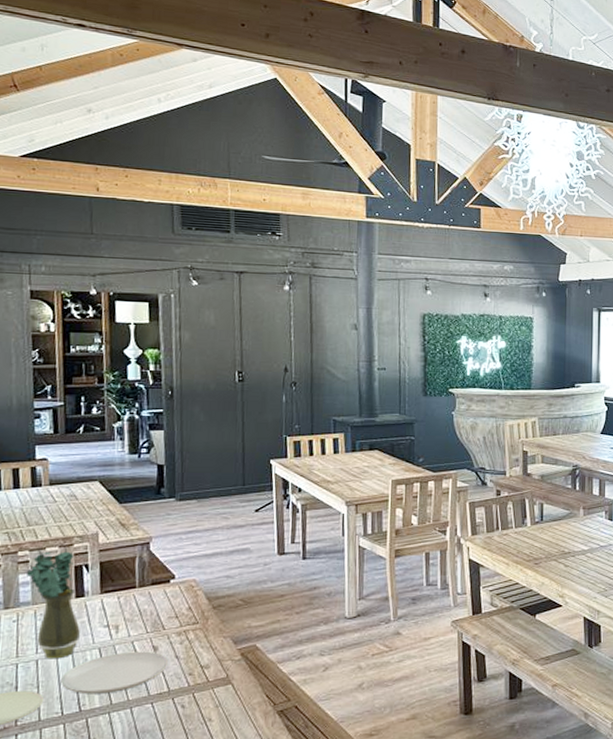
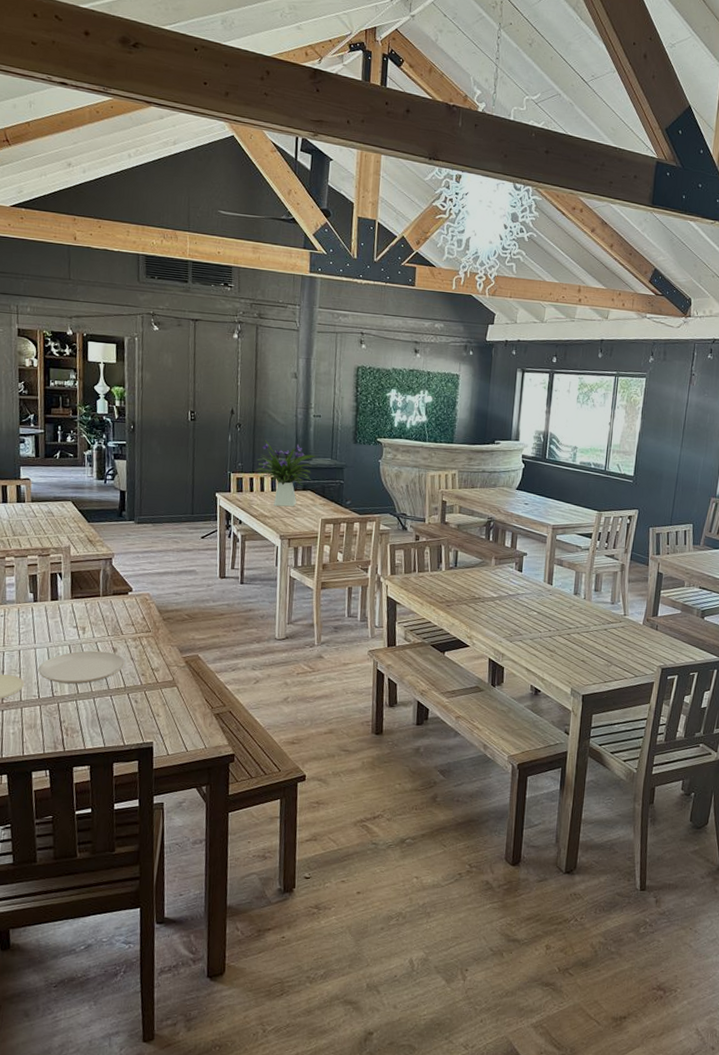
vase: present [25,548,81,659] -> none [11,556,55,651]
flower arrangement: none [315,397,383,469] -> present [255,439,316,507]

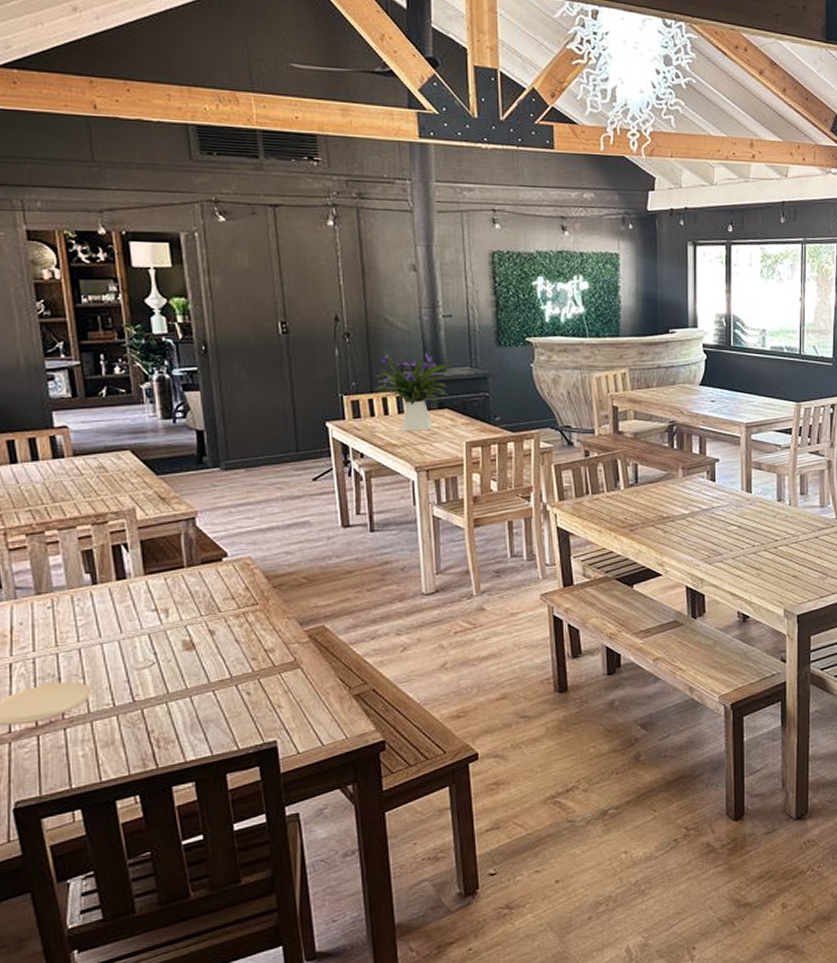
plate: present [38,650,126,684] -> none [109,636,228,684]

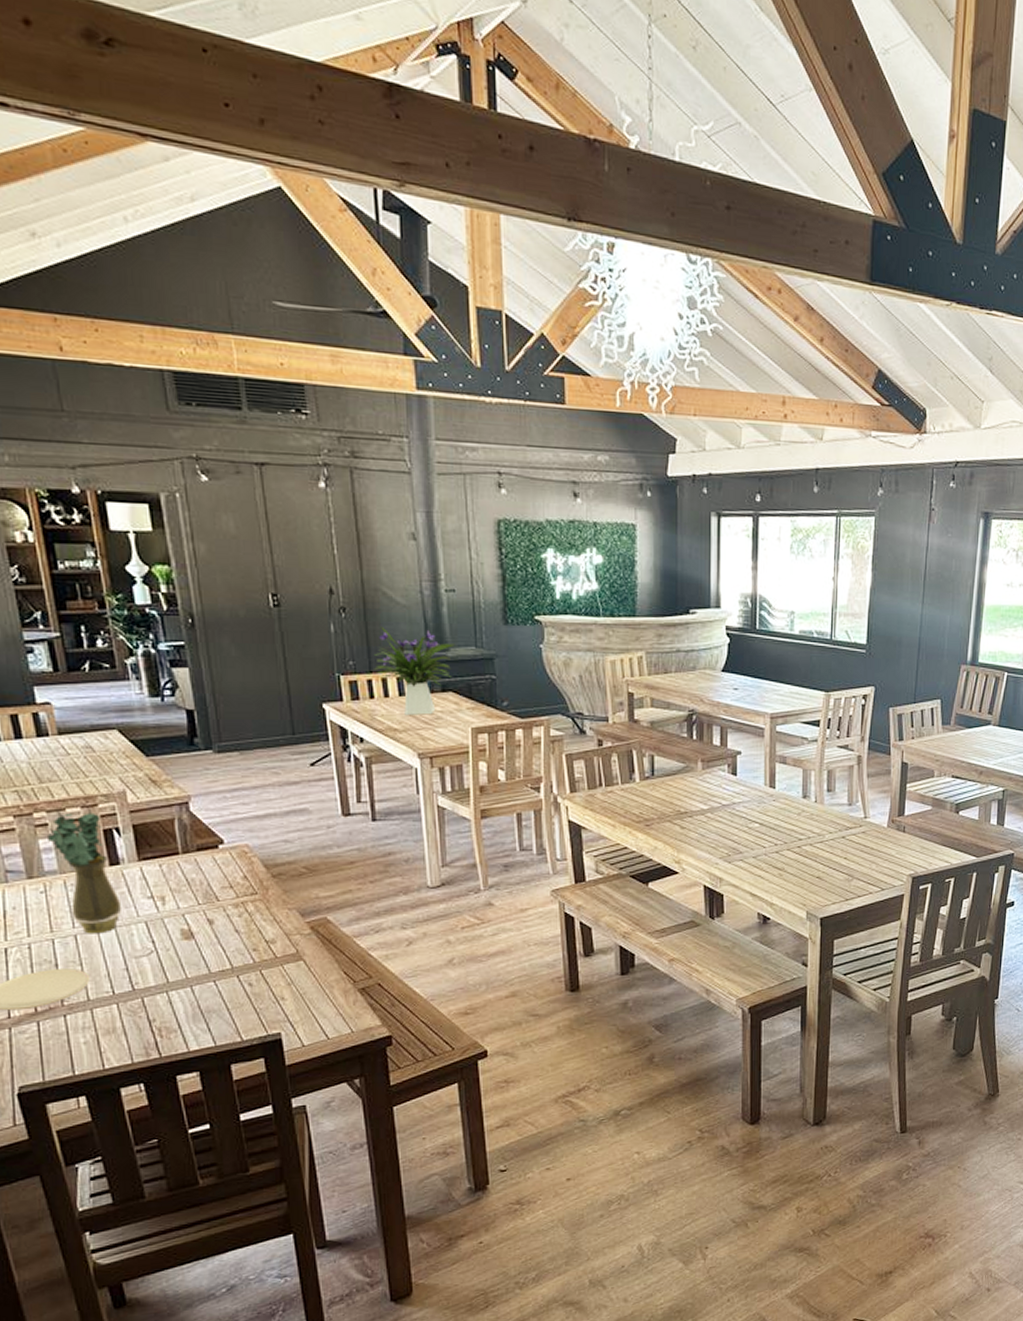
vase: none [56,526,127,648] -> present [46,809,122,934]

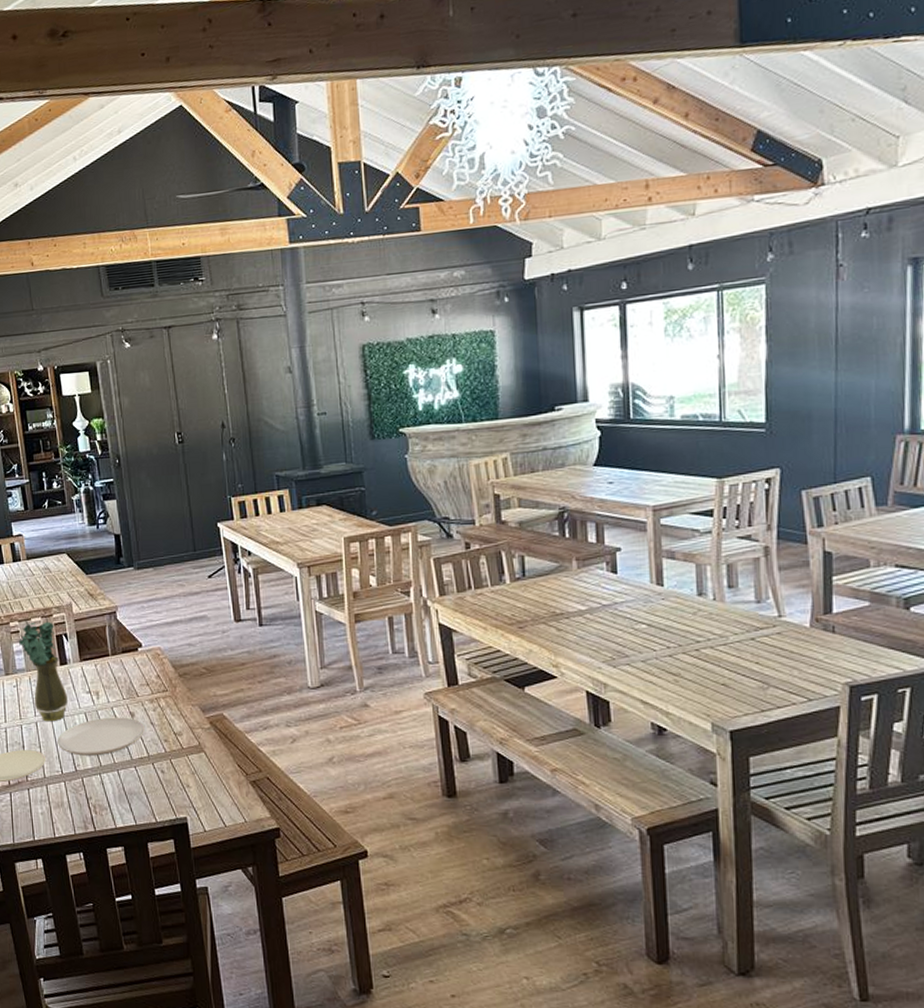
plate: none [106,925,228,972] -> present [57,717,146,756]
flower arrangement: present [373,626,455,715] -> none [258,450,327,529]

